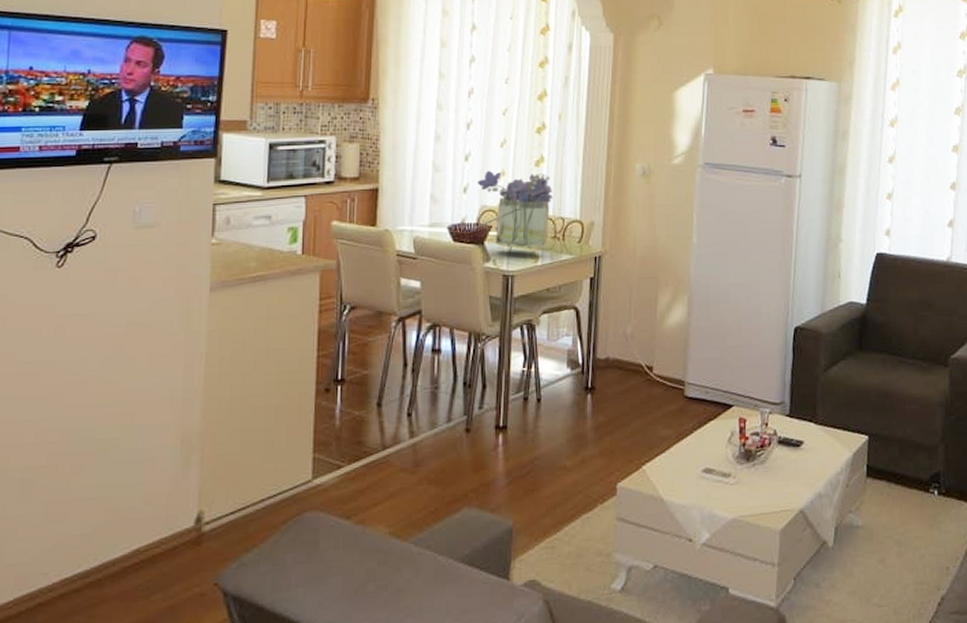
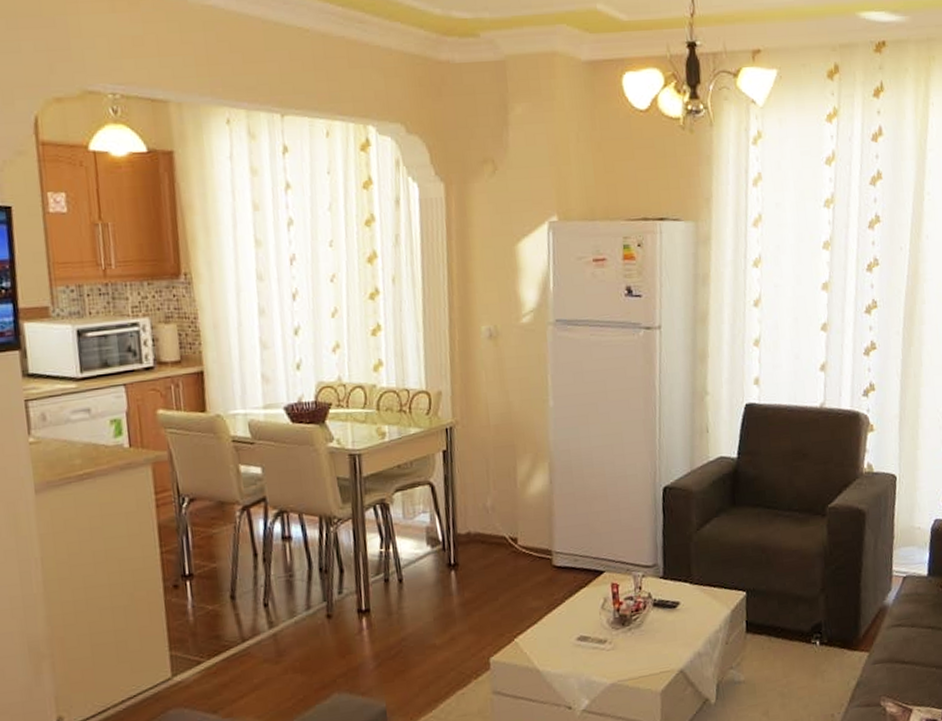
flower bouquet: present [473,170,553,255] -> none [310,343,395,433]

